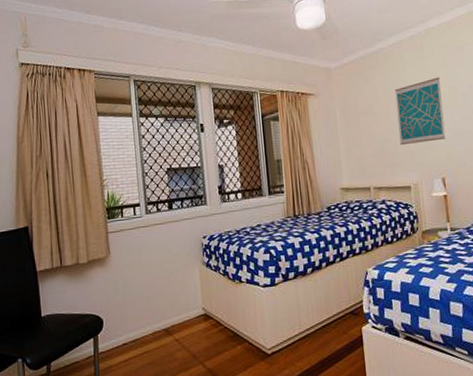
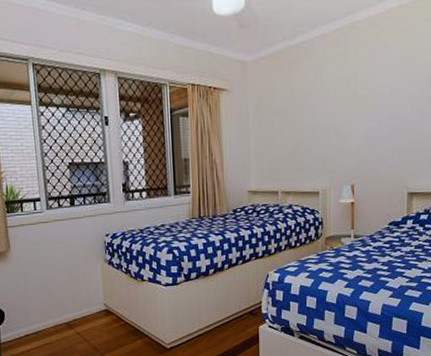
wall art: present [395,77,446,146] -> none [312,77,360,150]

